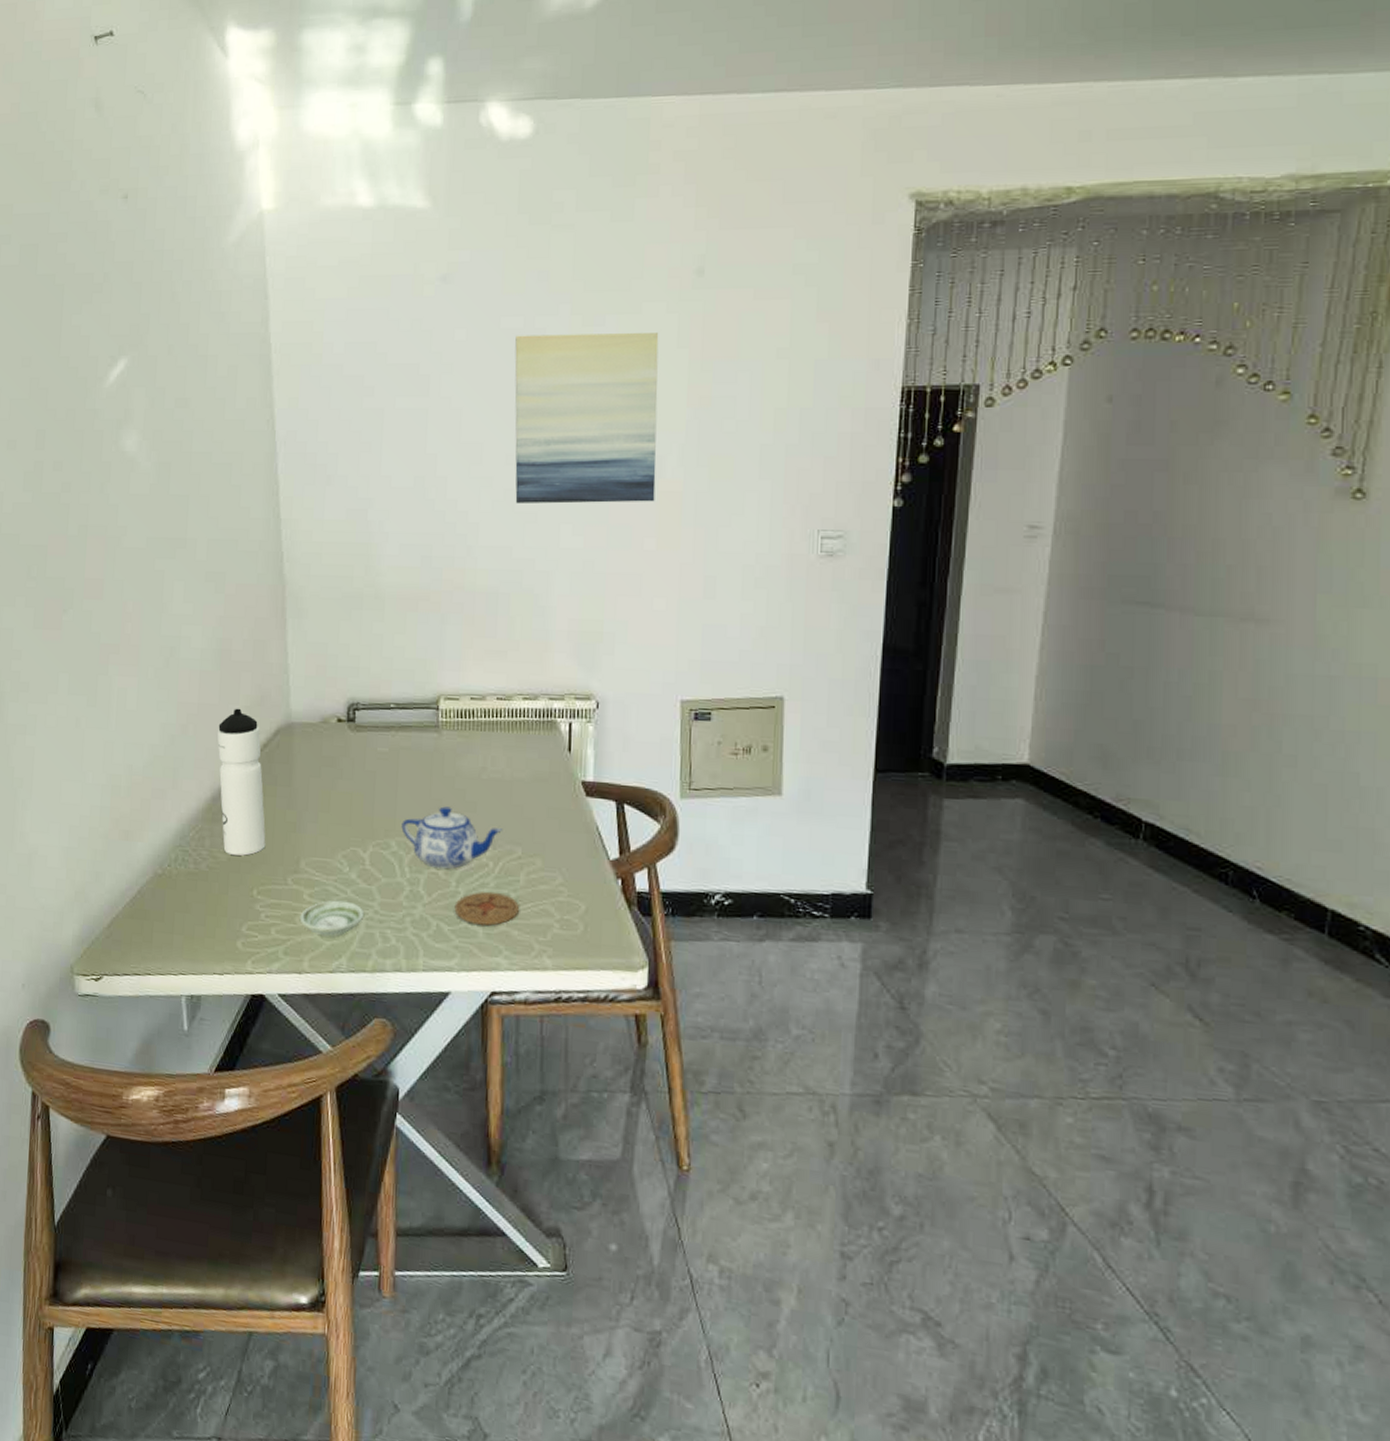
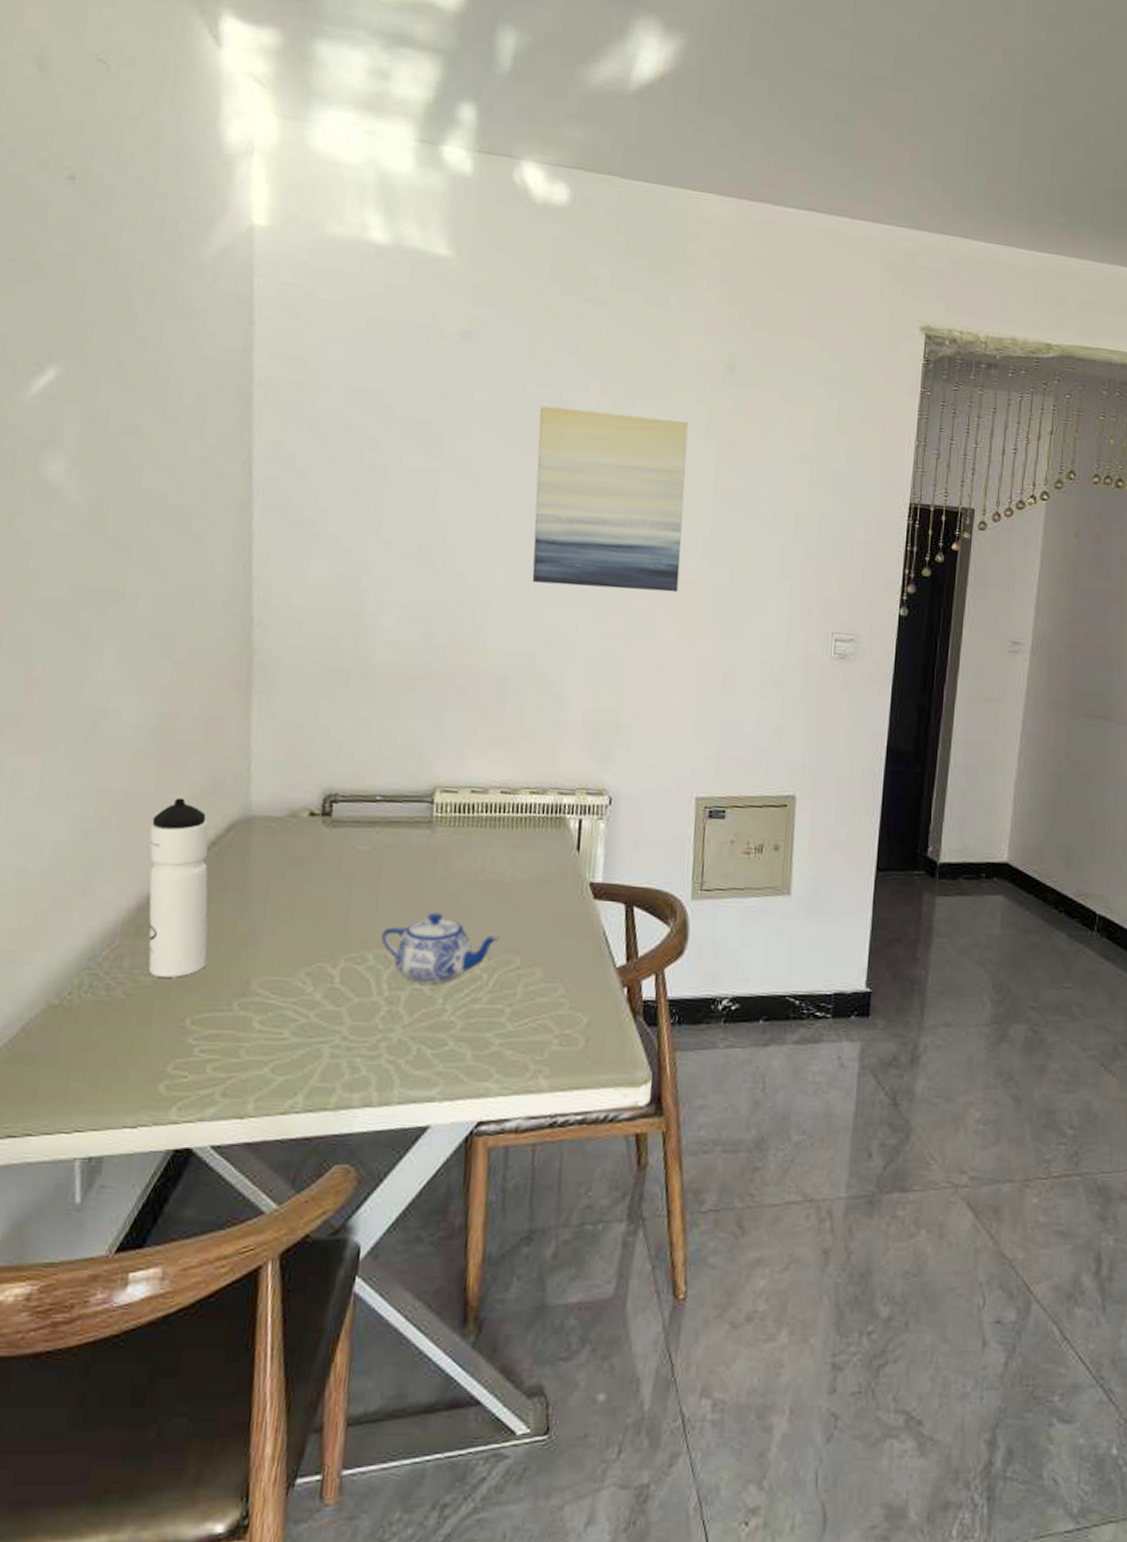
saucer: present [299,900,365,937] -> none [245,1026,330,1071]
coaster: present [454,891,519,926] -> none [439,1007,514,1048]

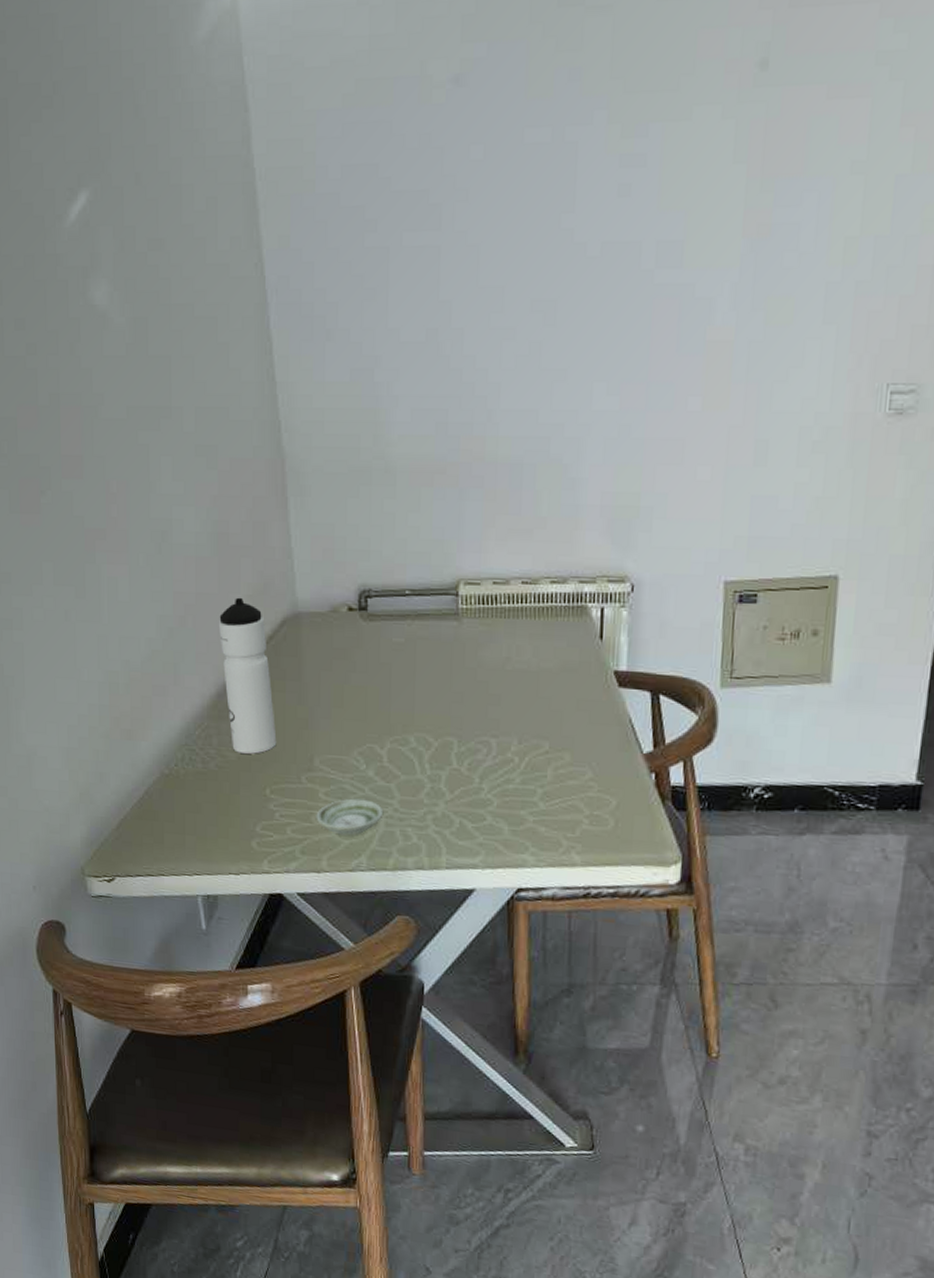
saucer: none [245,1026,330,1071] -> present [316,798,384,836]
teapot: present [381,912,499,985] -> none [420,699,528,766]
wall art: present [532,405,689,593] -> none [541,145,712,358]

